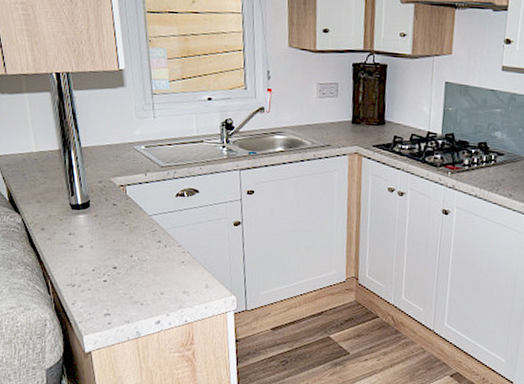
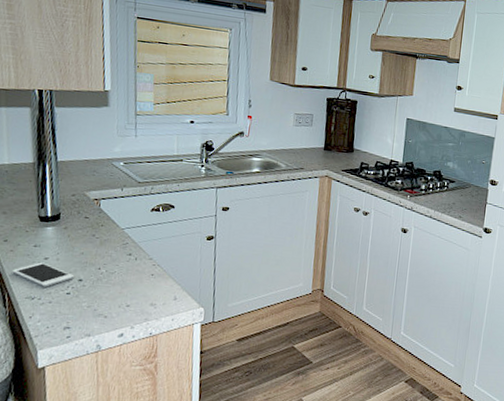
cell phone: none [52,250,109,275] -> present [12,262,75,287]

